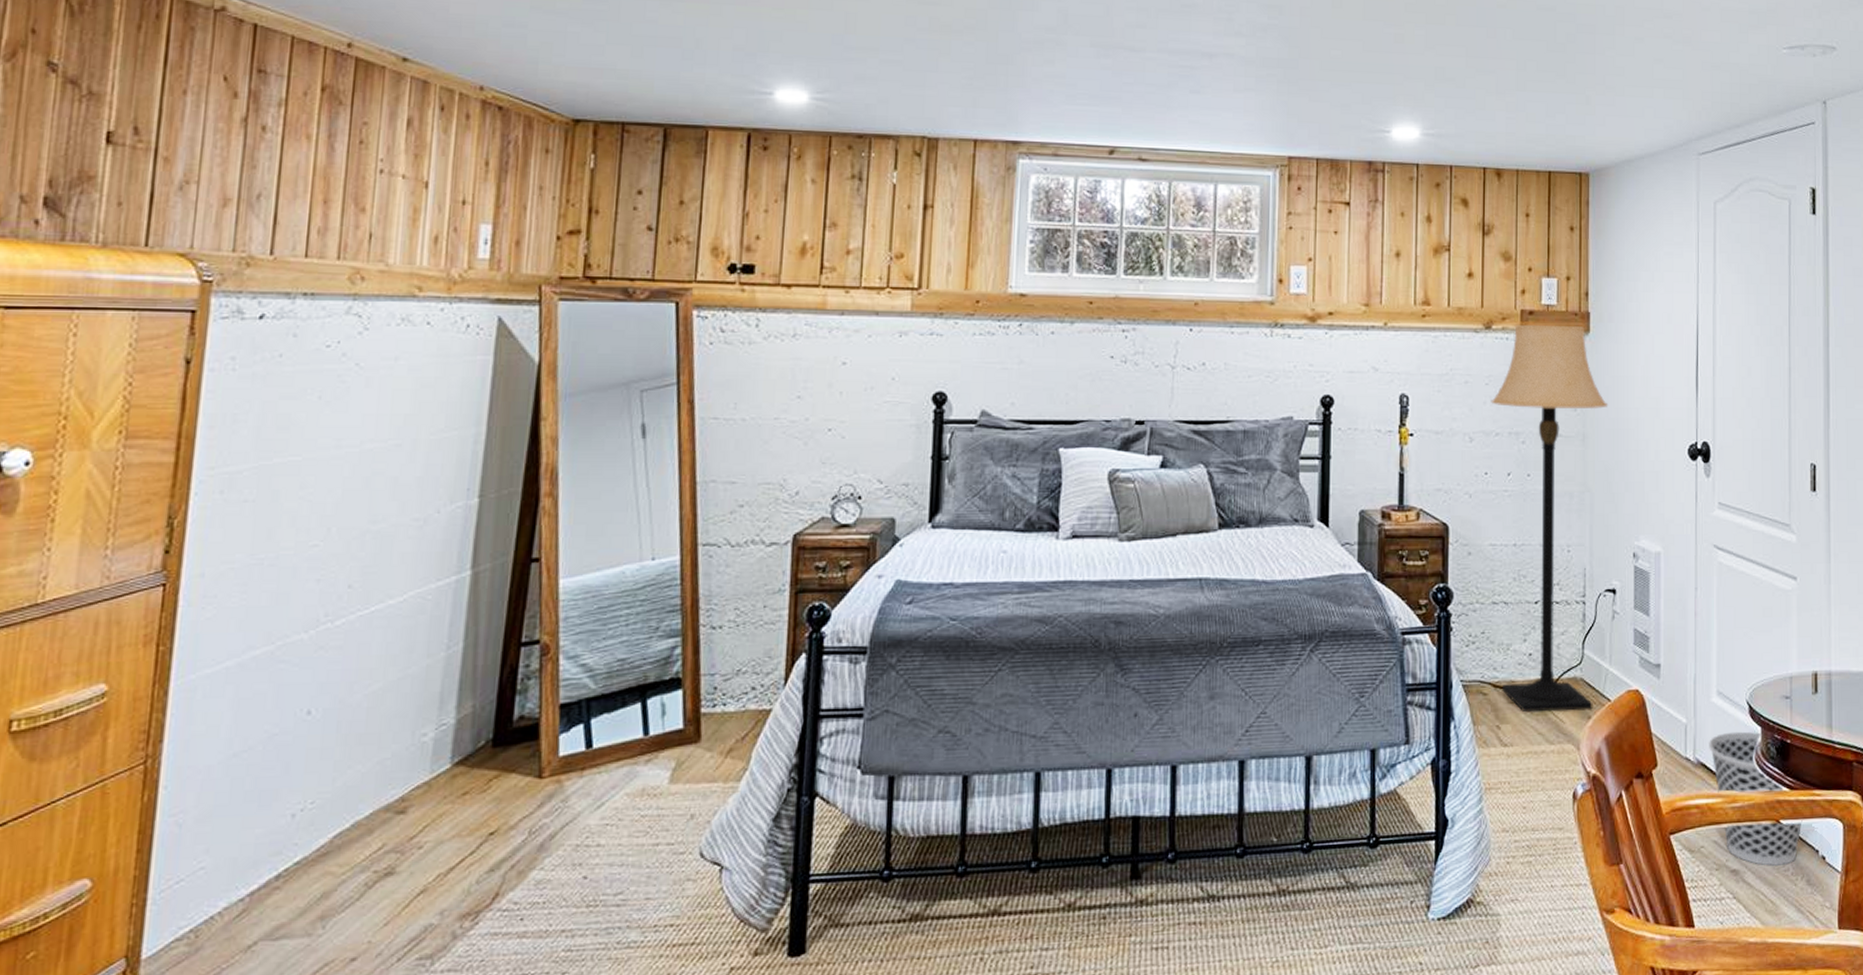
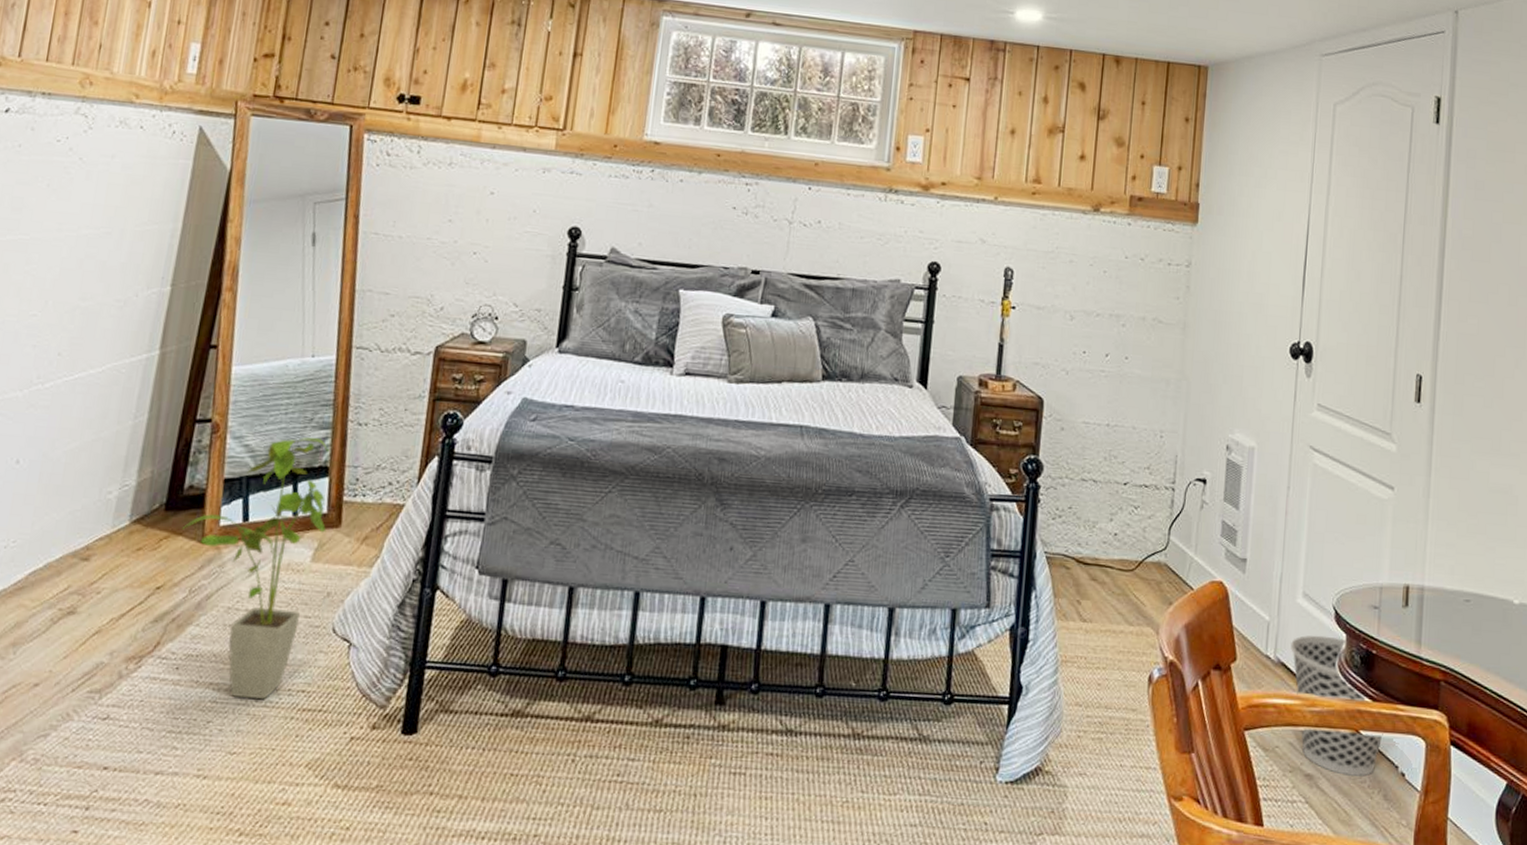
house plant: none [515,647,684,942] -> present [183,437,329,699]
lamp: present [1491,325,1609,713] -> none [1085,210,1212,596]

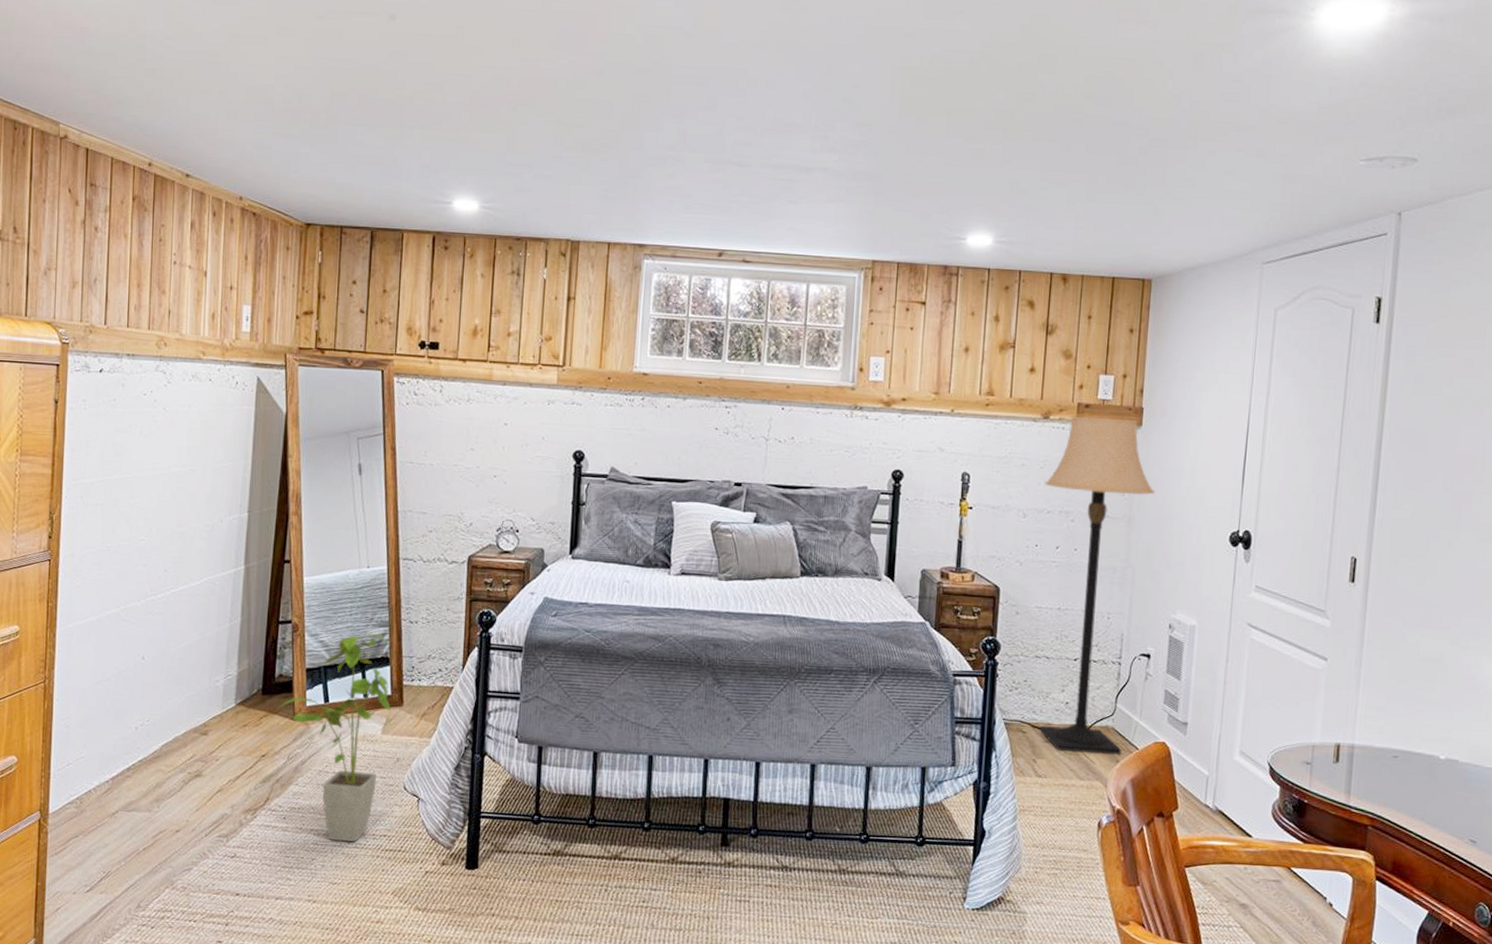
lamp: none [1085,210,1212,596] -> present [1040,417,1155,755]
wastebasket: present [1291,635,1383,777] -> none [1228,787,1313,906]

